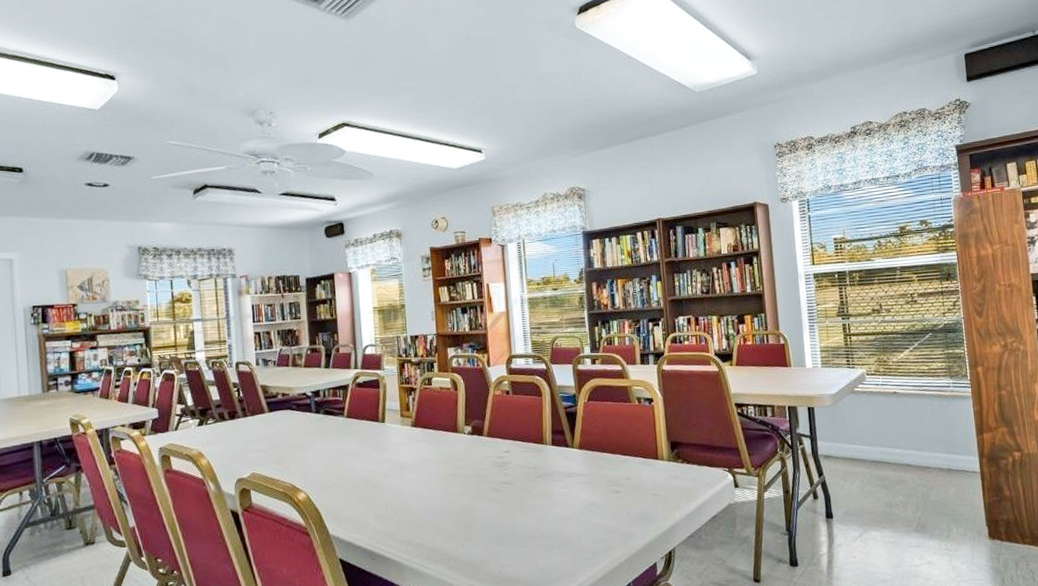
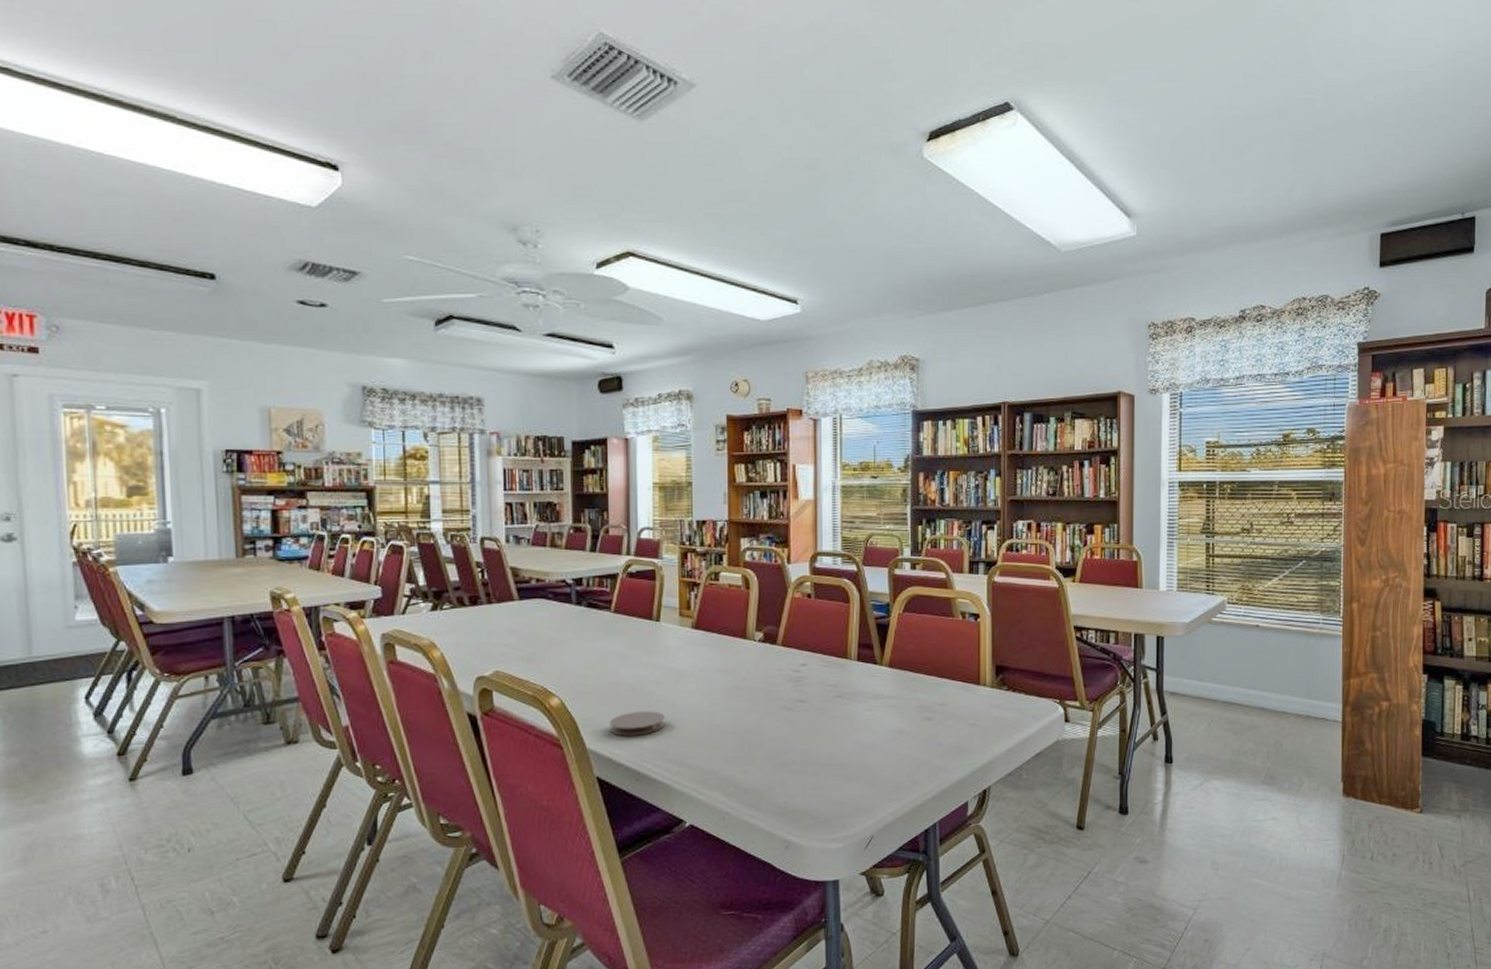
coaster: none [347,499,394,522] -> present [609,711,665,736]

